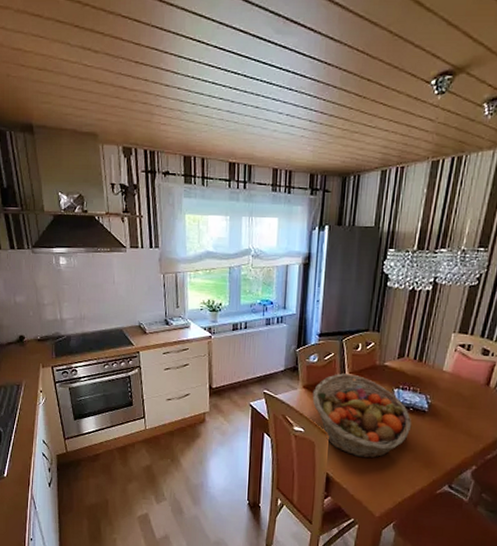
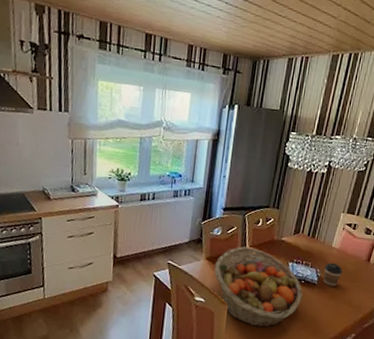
coffee cup: none [434,387,457,414] -> present [323,262,343,286]

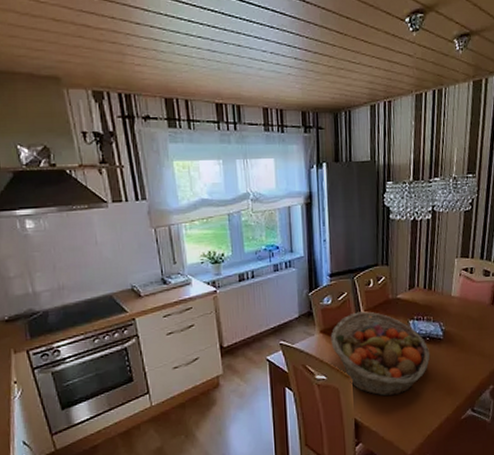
coffee cup: present [323,262,343,286] -> none [448,312,468,338]

